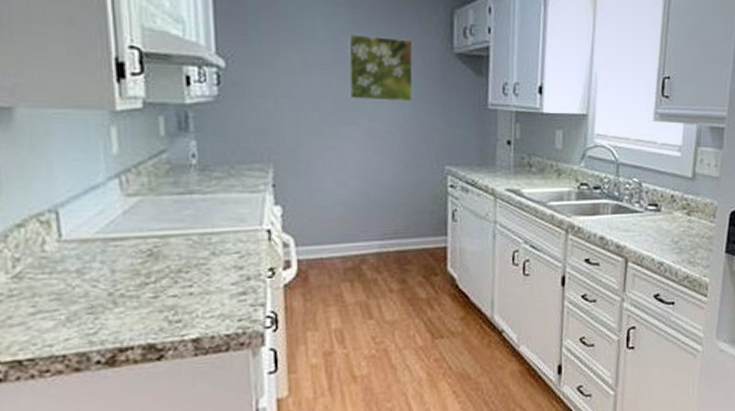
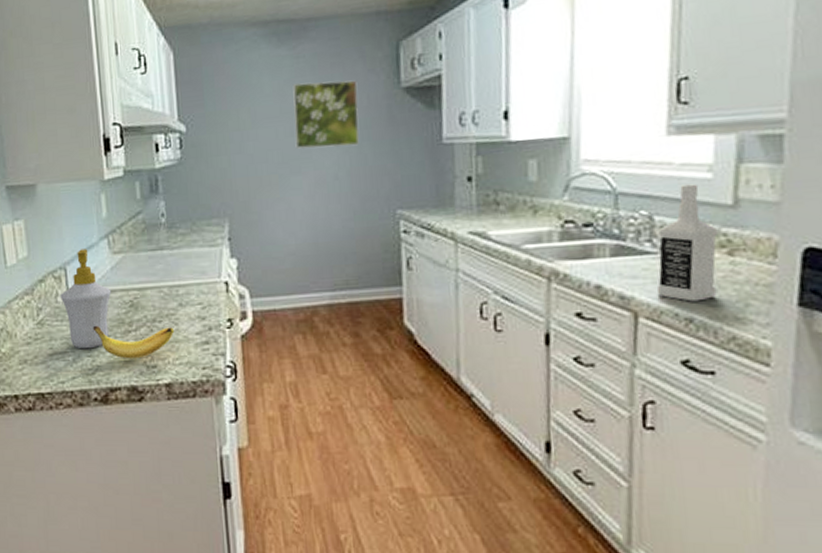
soap bottle: none [48,189,123,306] -> present [60,249,112,349]
banana: none [95,277,205,315] -> present [92,325,175,359]
vodka: none [641,160,682,250] -> present [656,184,719,302]

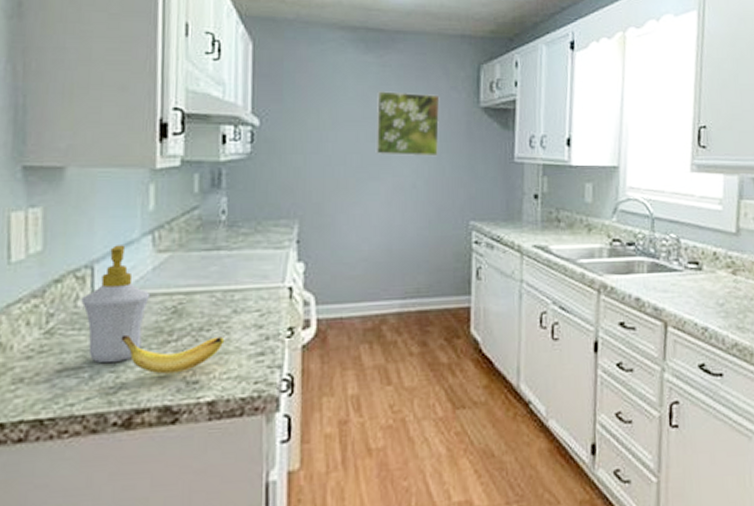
vodka: present [656,184,719,302] -> none [681,214,726,313]

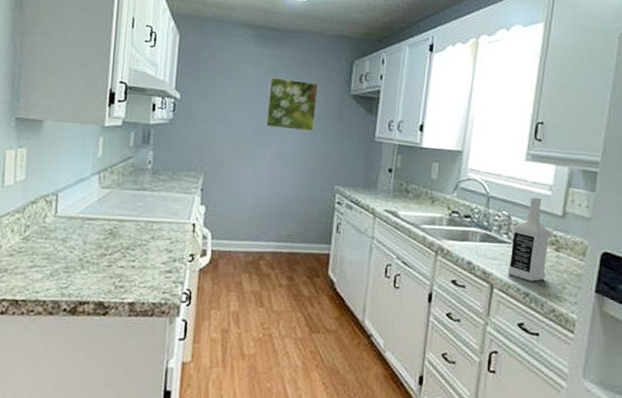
soap bottle: present [81,245,151,364] -> none [48,180,95,266]
banana: present [121,334,225,374] -> none [73,246,144,279]
vodka: none [681,214,726,313] -> present [507,197,551,282]

